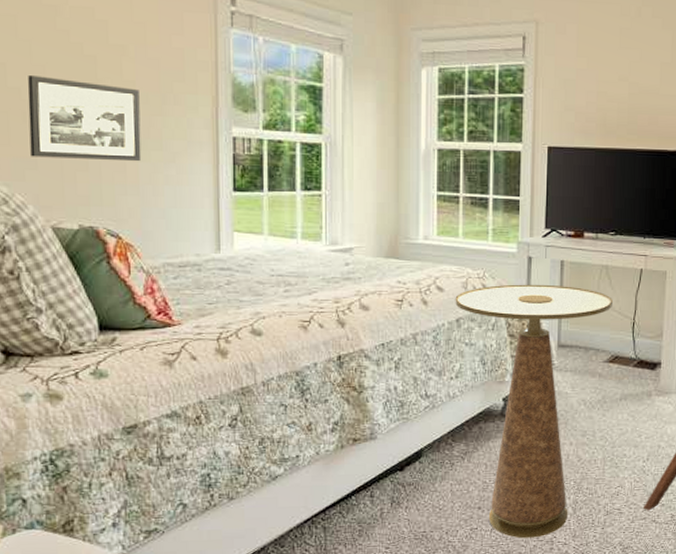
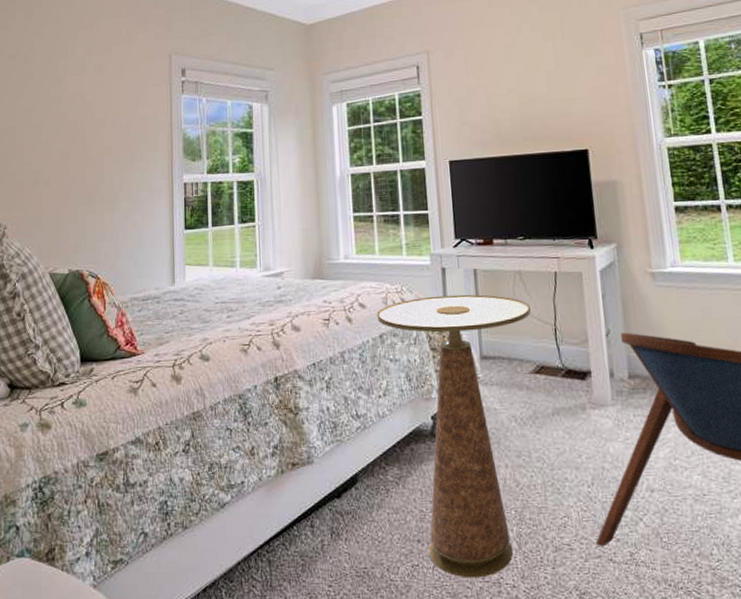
picture frame: present [27,74,142,162] -> none [37,150,116,216]

